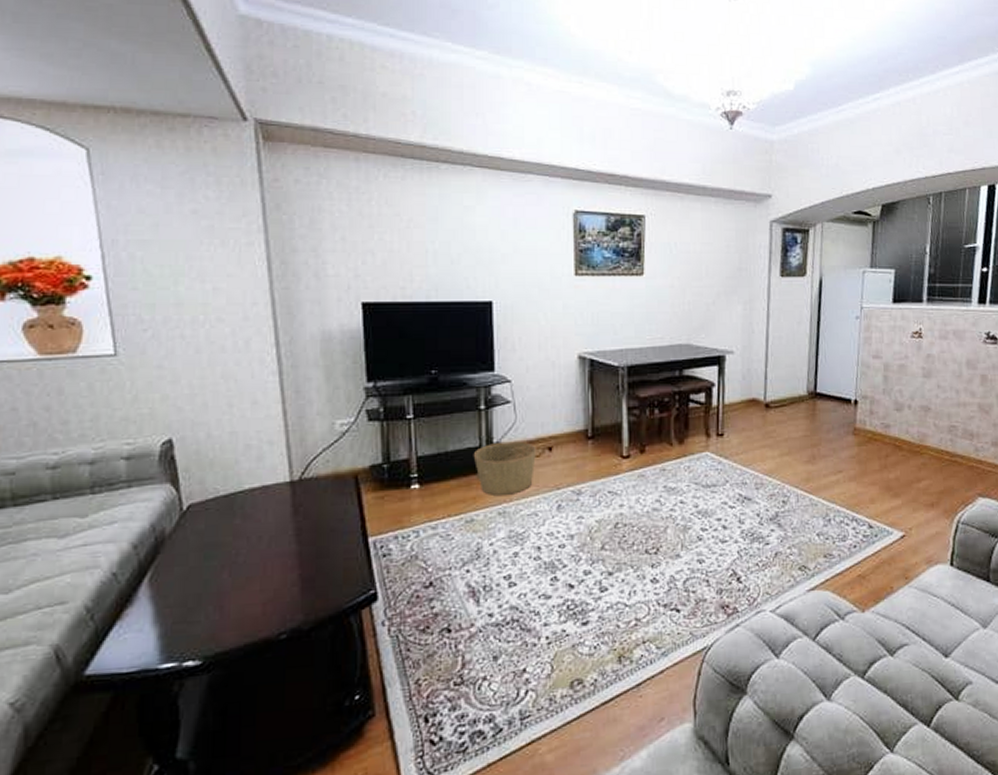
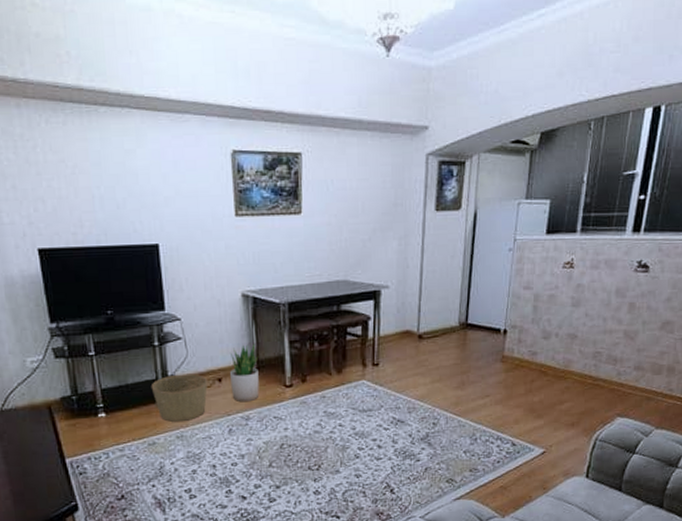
planter: none [562,408,594,475] -> present [230,342,260,402]

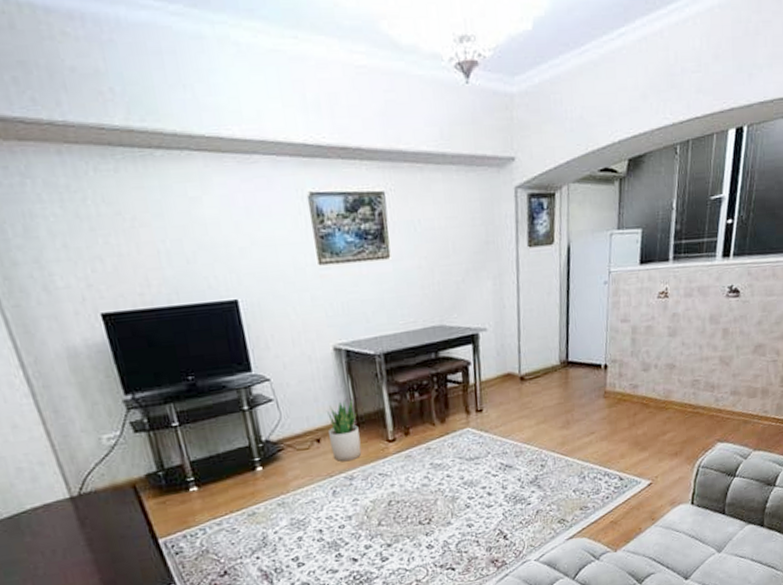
basket: present [151,373,208,422] -> none [244,436,306,489]

